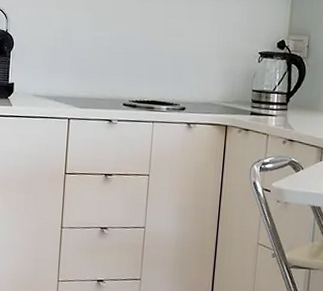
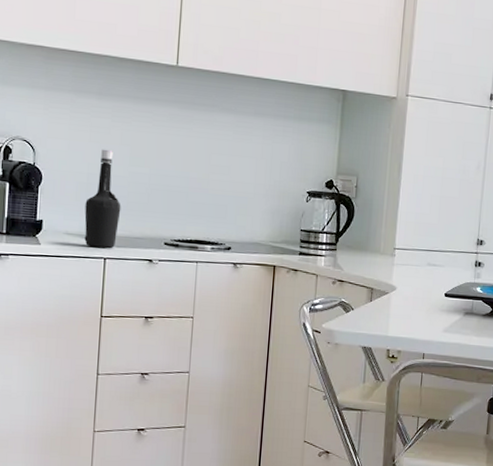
bottle: none [51,15,84,109] -> present [84,149,121,248]

